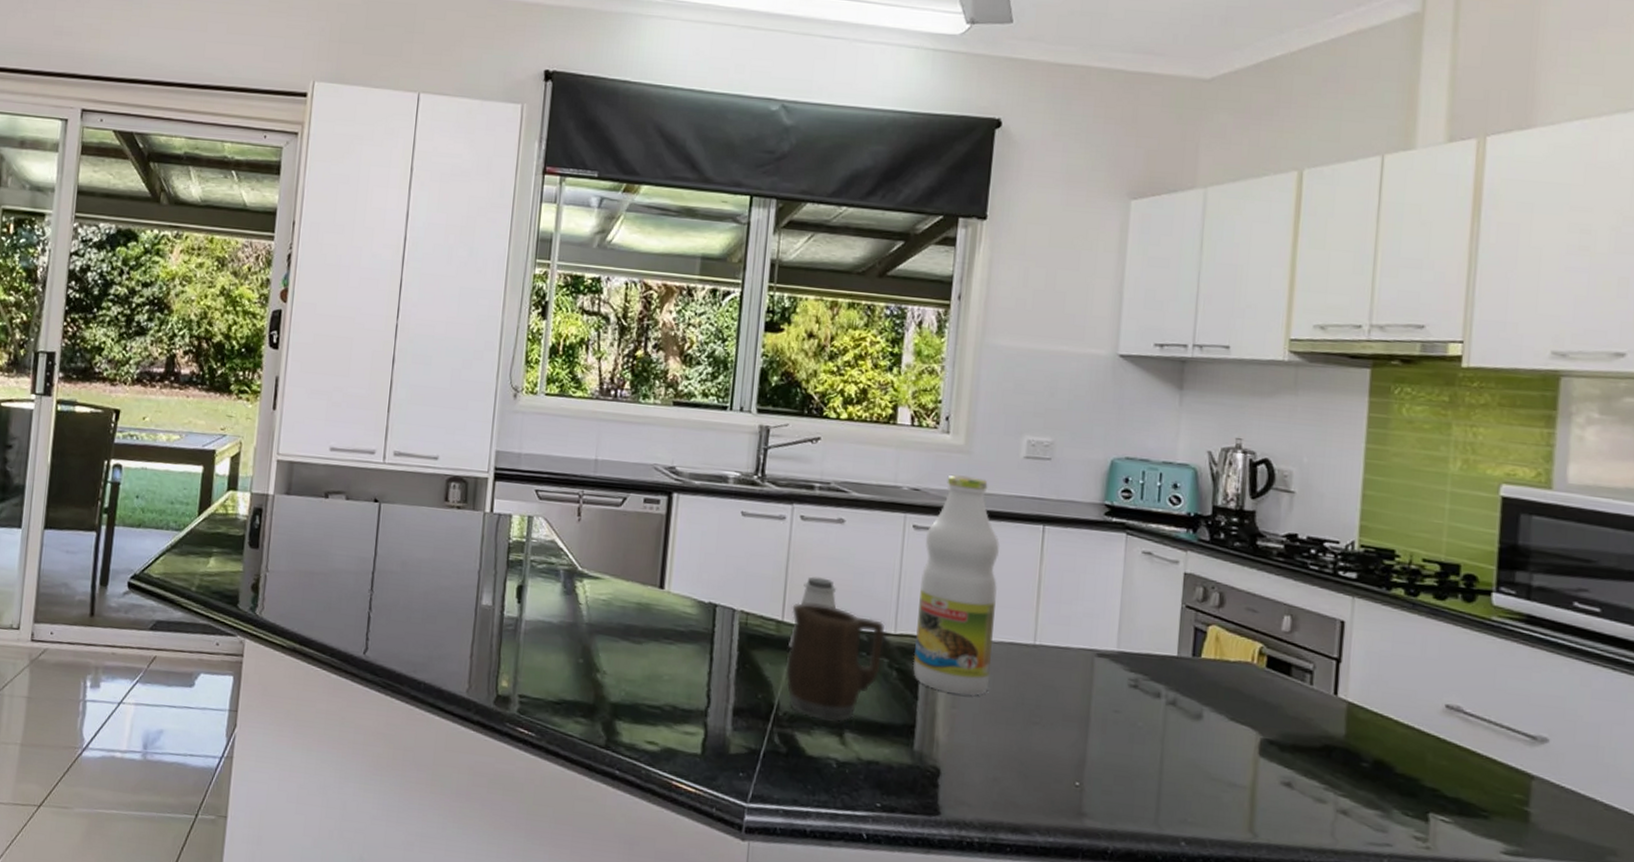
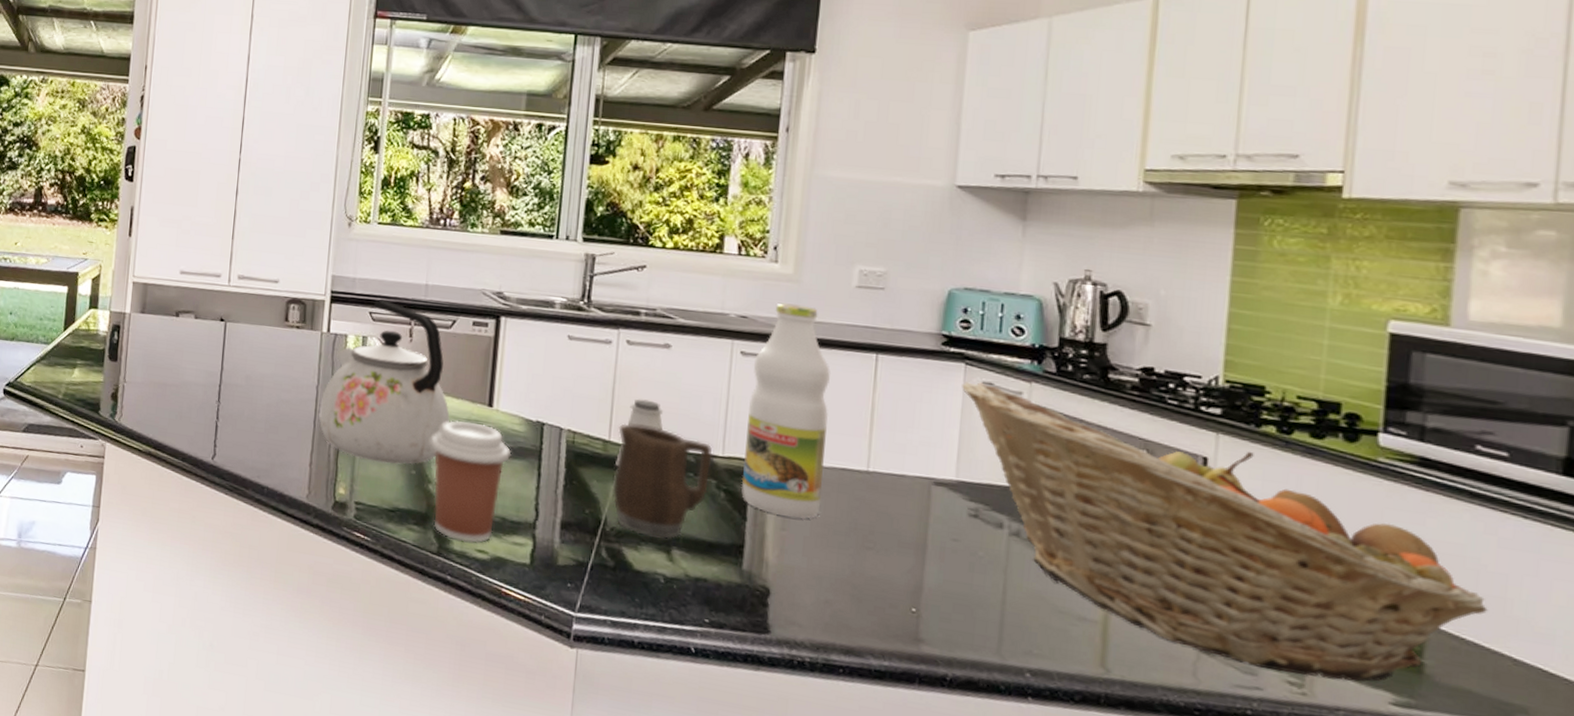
kettle: none [481,477,619,653] -> present [319,300,450,464]
coffee cup: none [598,604,683,734] -> present [430,420,512,543]
fruit basket: none [1123,552,1583,833] -> present [962,382,1488,682]

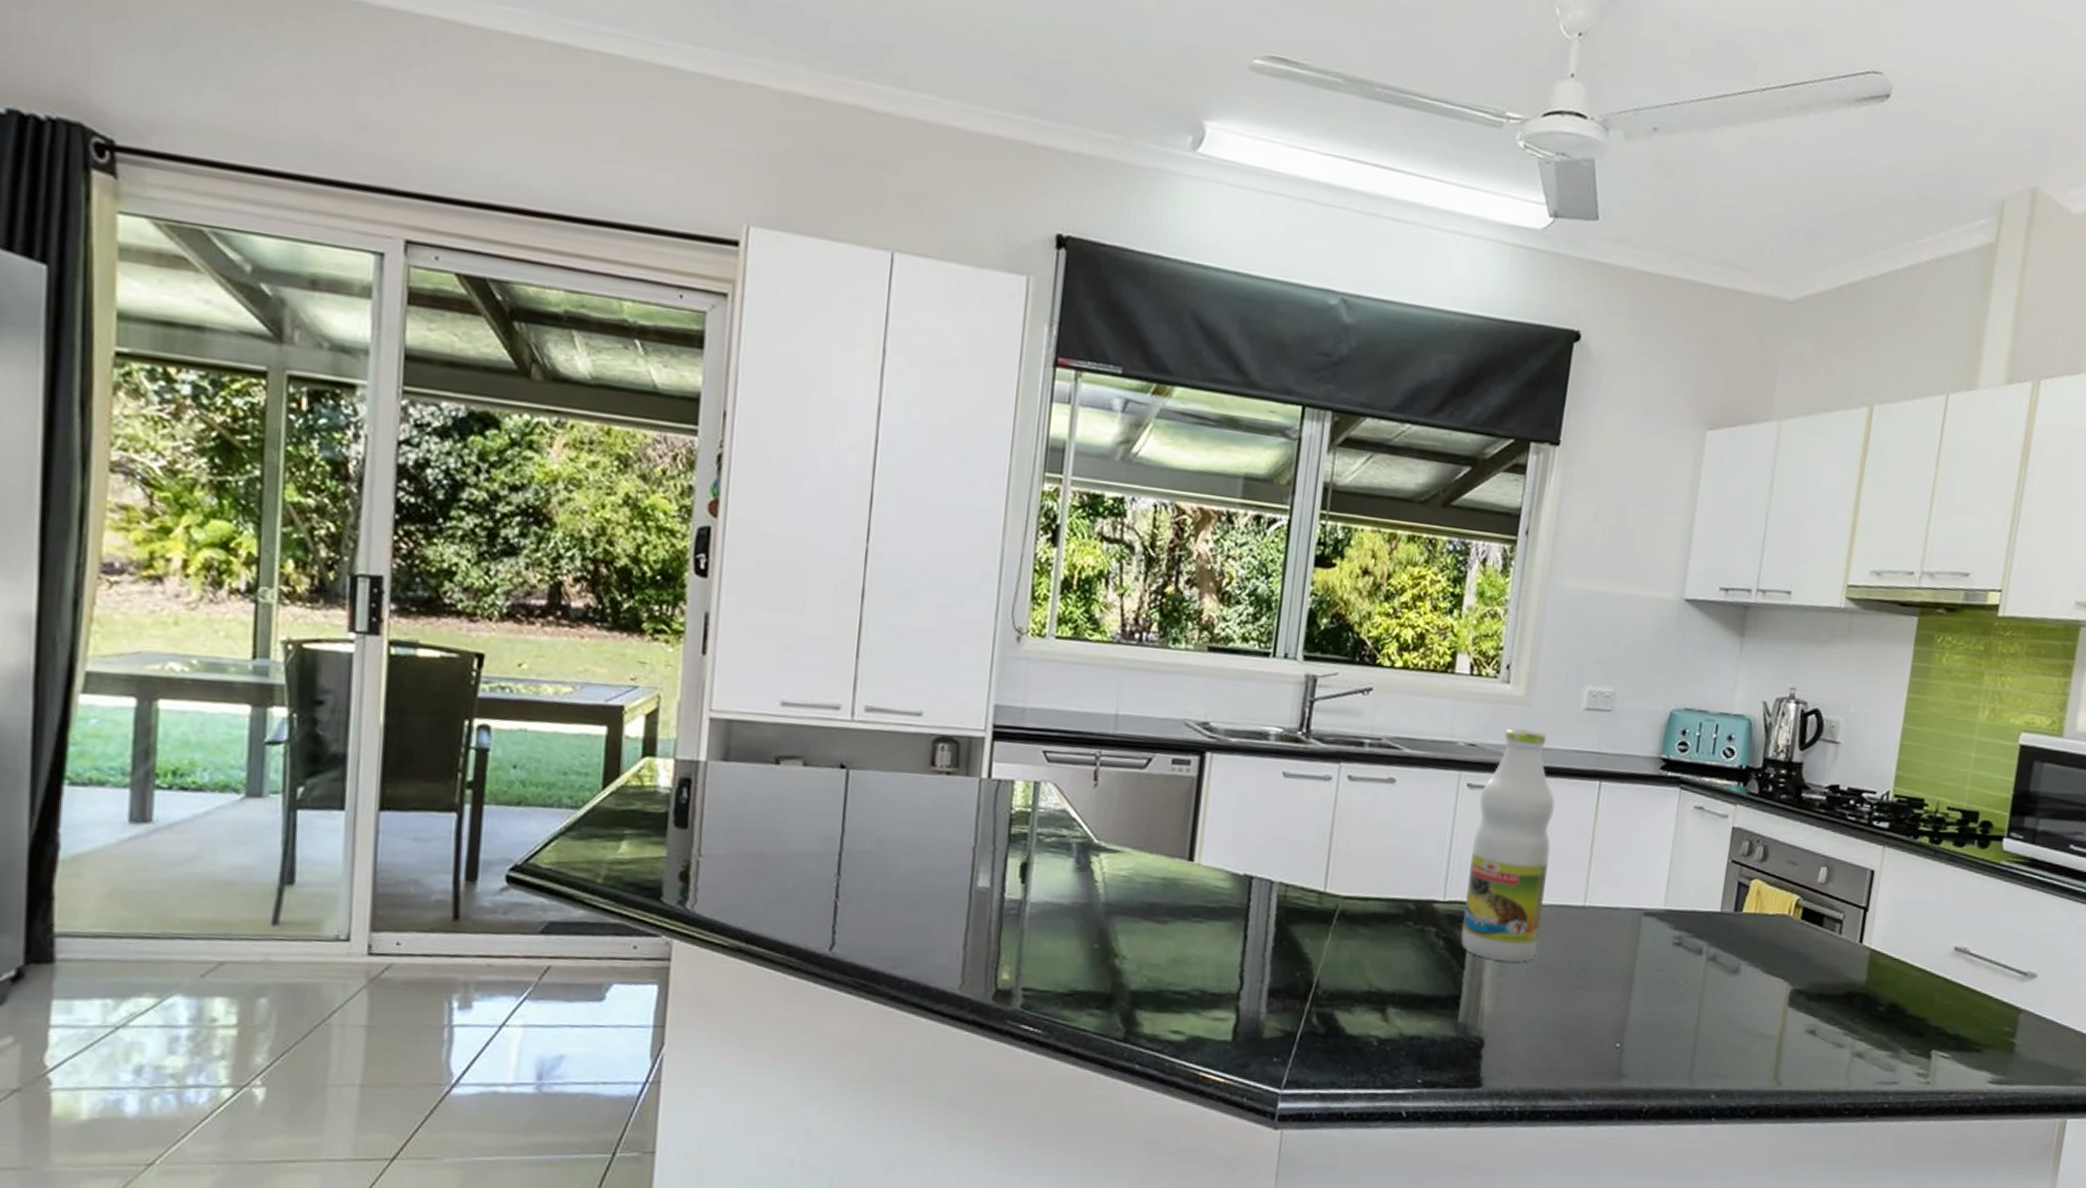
kettle: present [319,300,450,464] -> none [977,735,1142,938]
coffee cup: present [430,420,512,543] -> none [1117,879,1215,1024]
mug: present [612,424,713,539] -> none [1326,871,1434,997]
saltshaker: present [615,399,664,467] -> none [1330,842,1385,921]
fruit basket: present [962,382,1488,682] -> none [1675,807,2063,1067]

